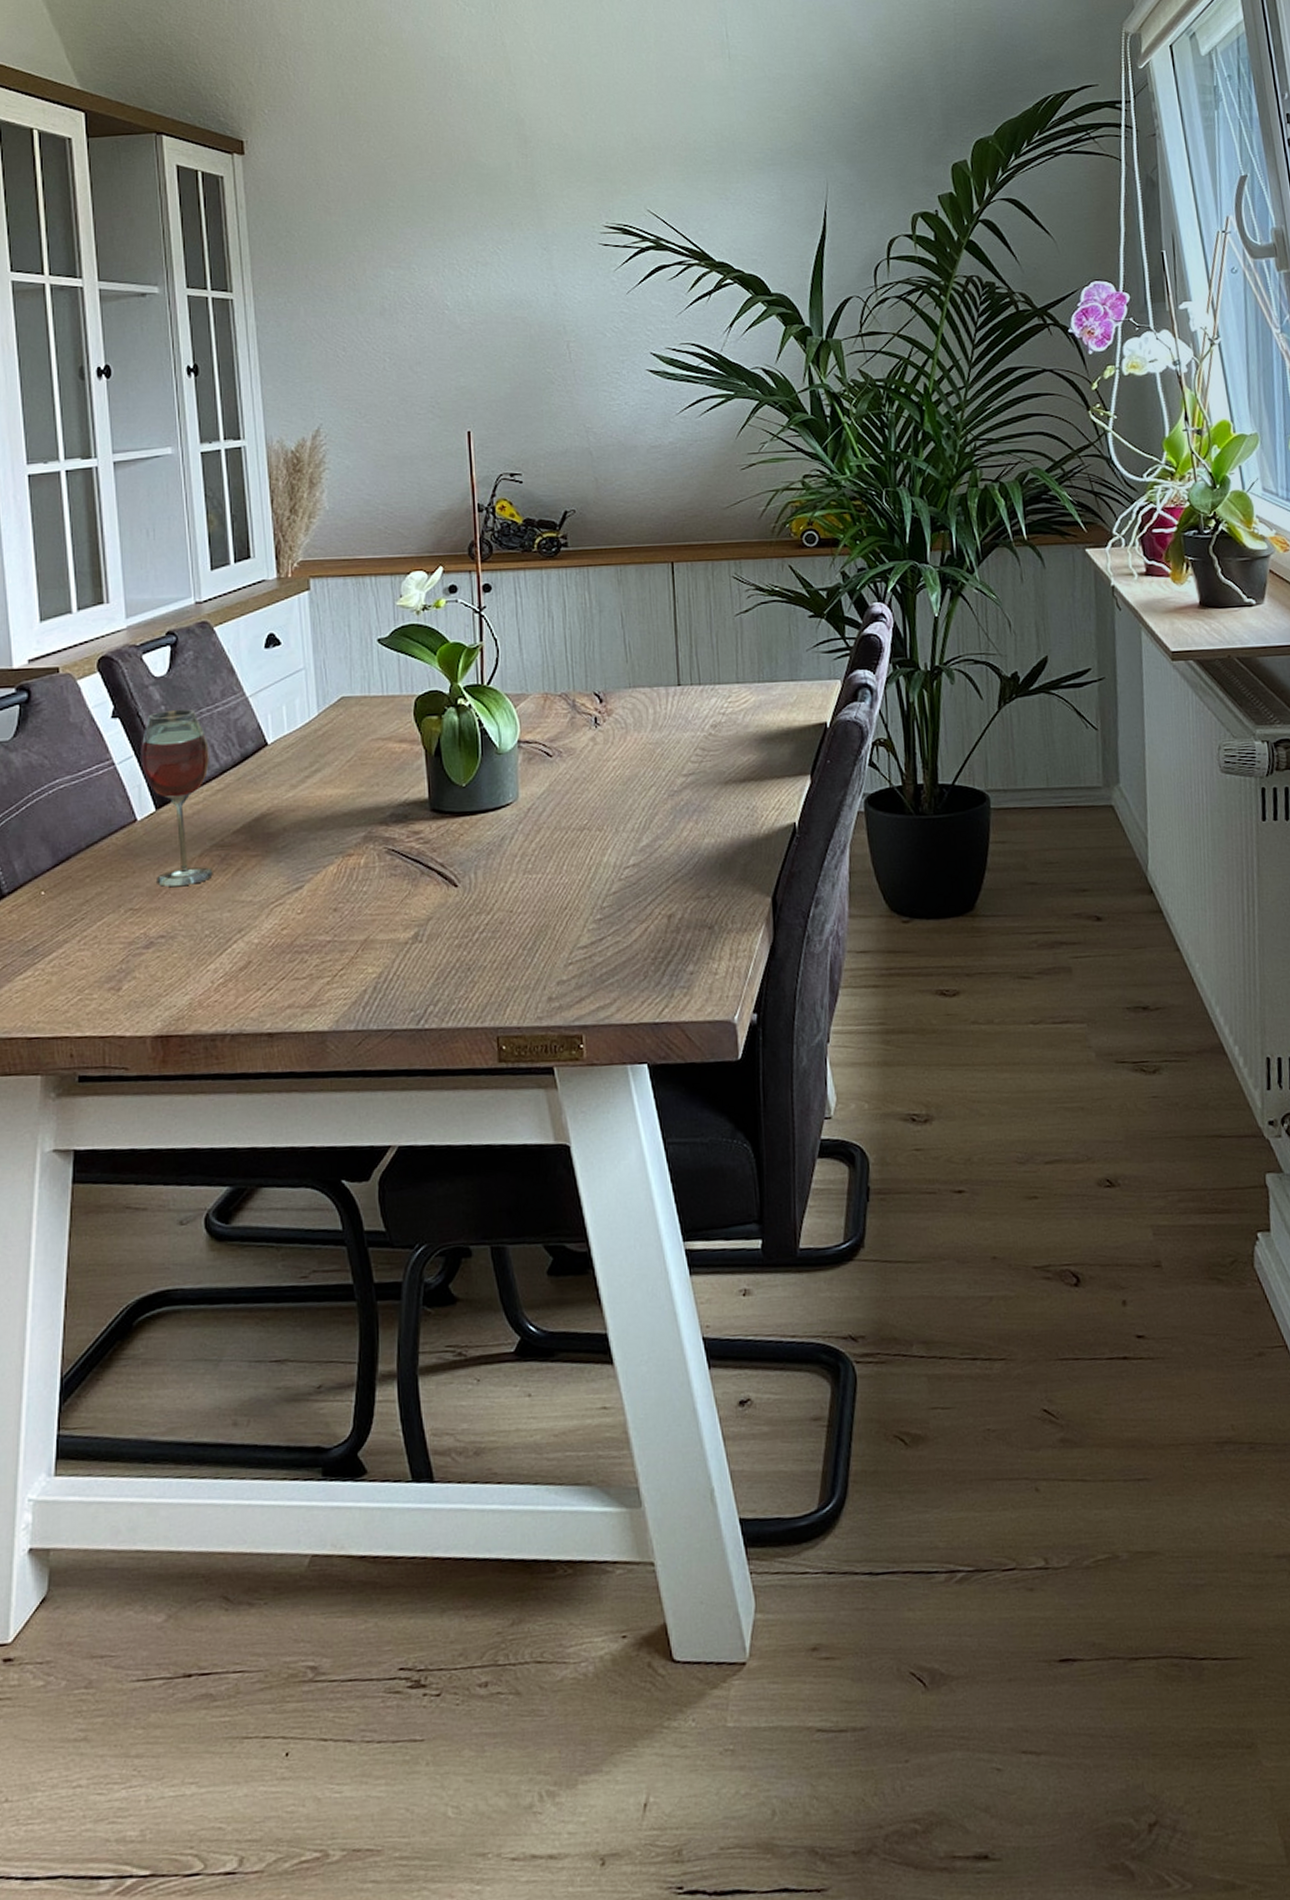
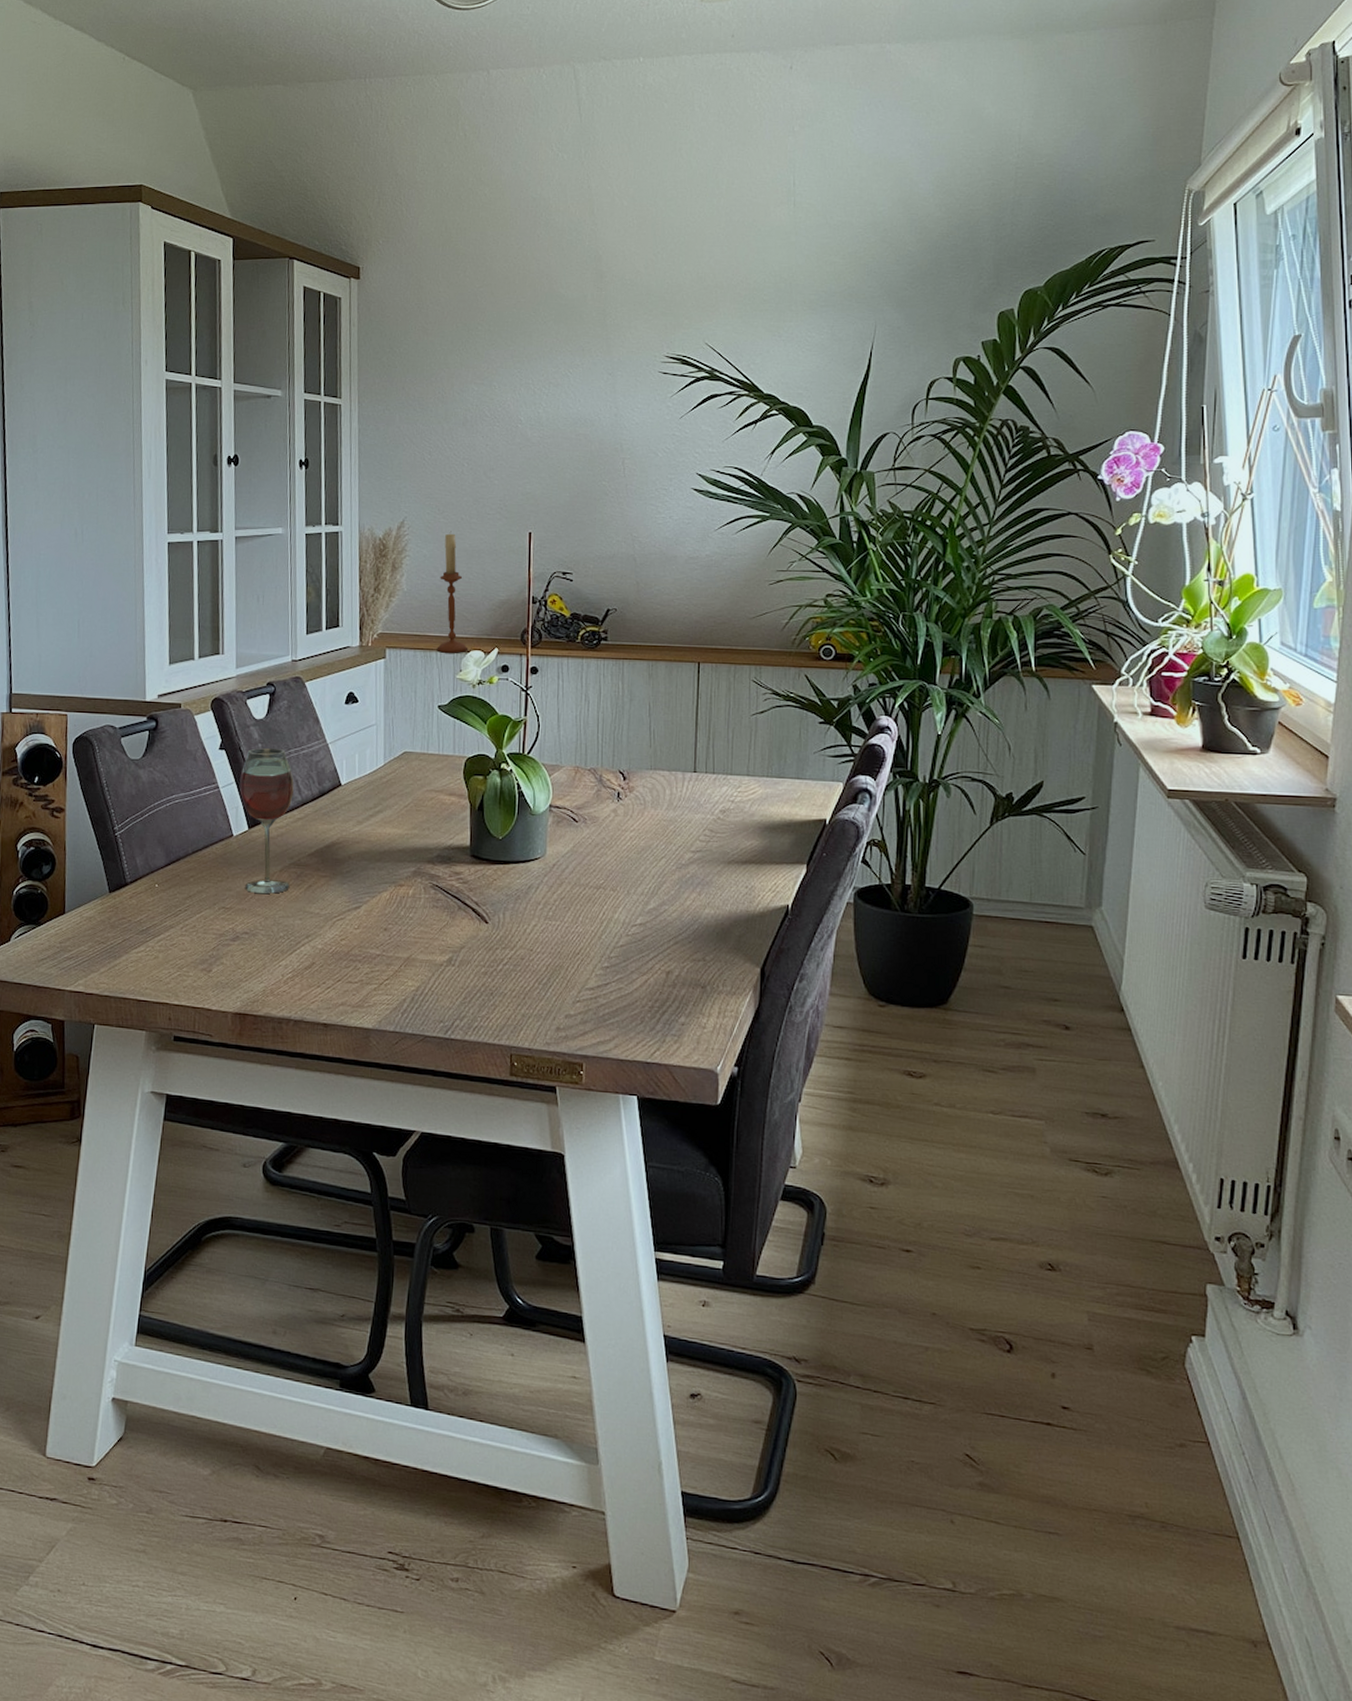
candlestick: none [367,436,407,578] -> present [437,531,467,653]

